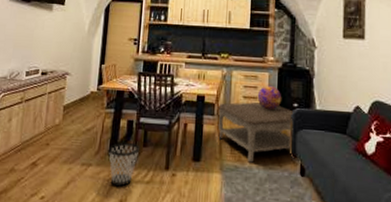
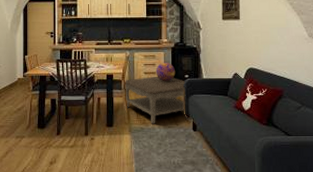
wastebasket: present [108,142,140,187] -> none [37,116,63,152]

